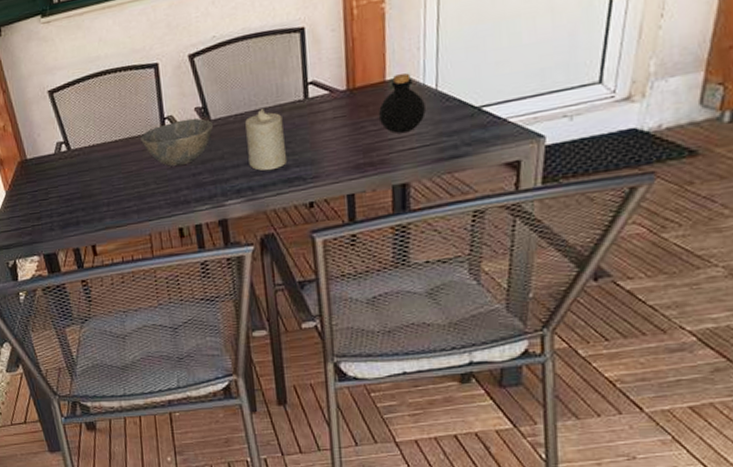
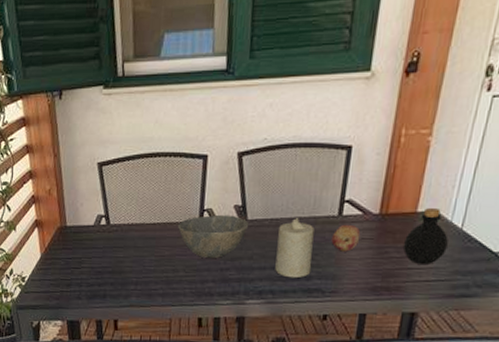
fruit: none [301,105,332,135] -> present [331,224,361,252]

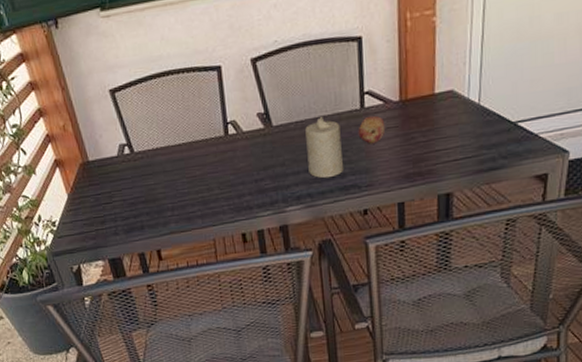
bowl: present [178,214,248,259] -> none [204,123,275,172]
bottle: present [403,208,448,264] -> none [427,87,469,145]

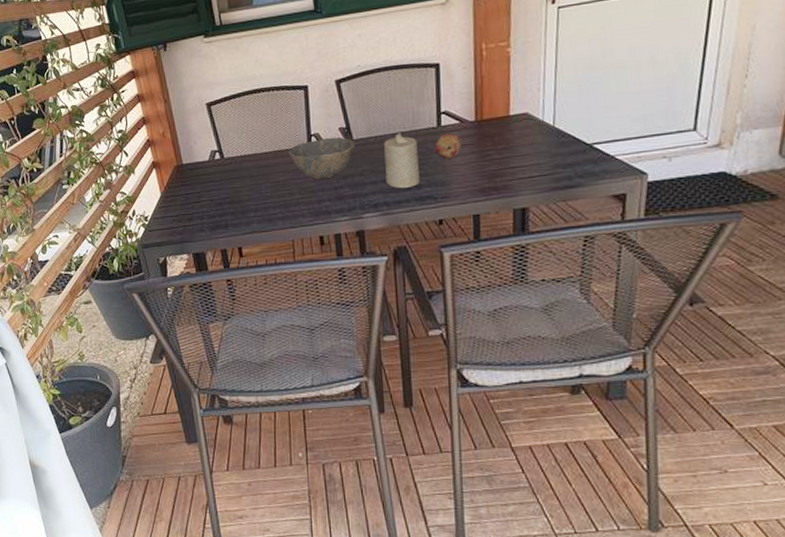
bowl: none [204,123,275,172] -> present [289,137,355,180]

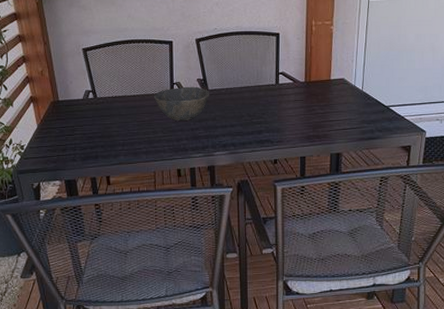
candle: present [384,133,421,189] -> none [233,87,261,133]
fruit: present [434,133,461,159] -> none [273,90,294,111]

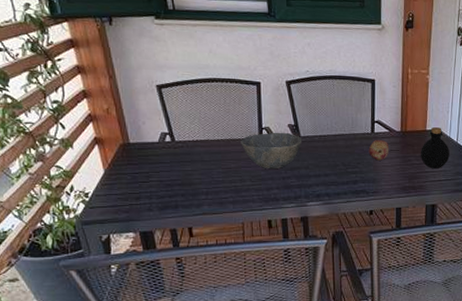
fruit: none [273,90,294,111] -> present [368,139,389,161]
bottle: none [324,77,355,117] -> present [420,127,449,168]

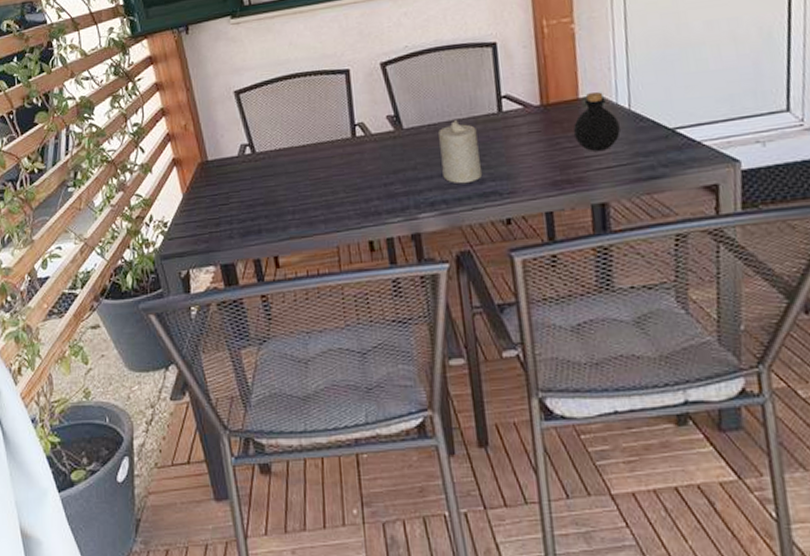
bowl: present [241,132,301,170] -> none [330,126,405,175]
candle: none [327,135,356,183] -> present [439,120,483,184]
fruit: present [368,139,389,161] -> none [496,119,527,149]

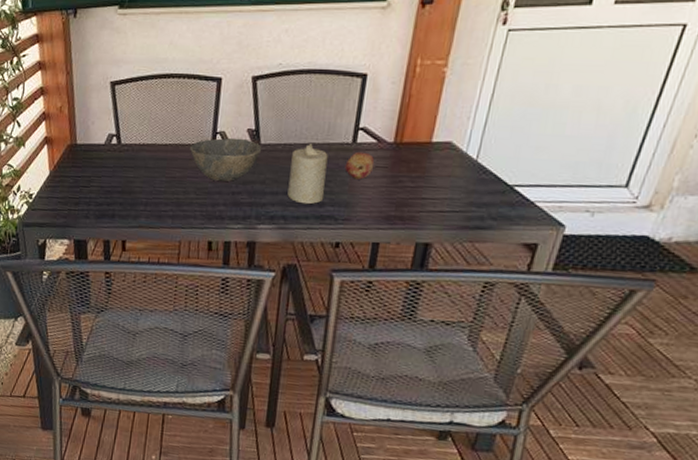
bowl: none [330,126,405,175] -> present [190,137,261,182]
fruit: none [496,119,527,149] -> present [344,151,375,180]
bottle: present [573,92,621,151] -> none [417,139,463,195]

